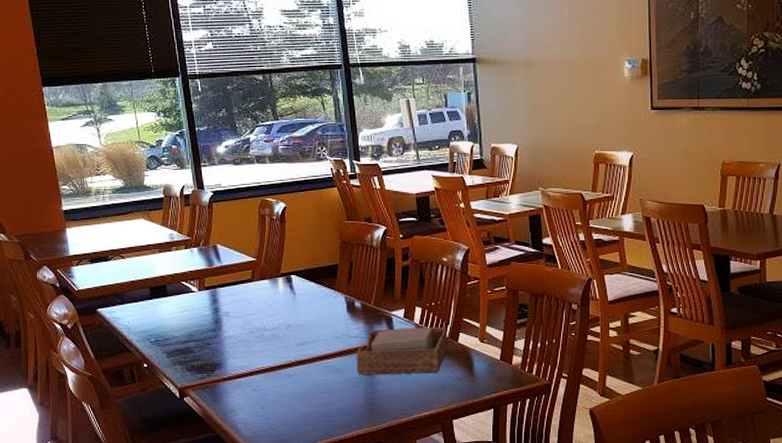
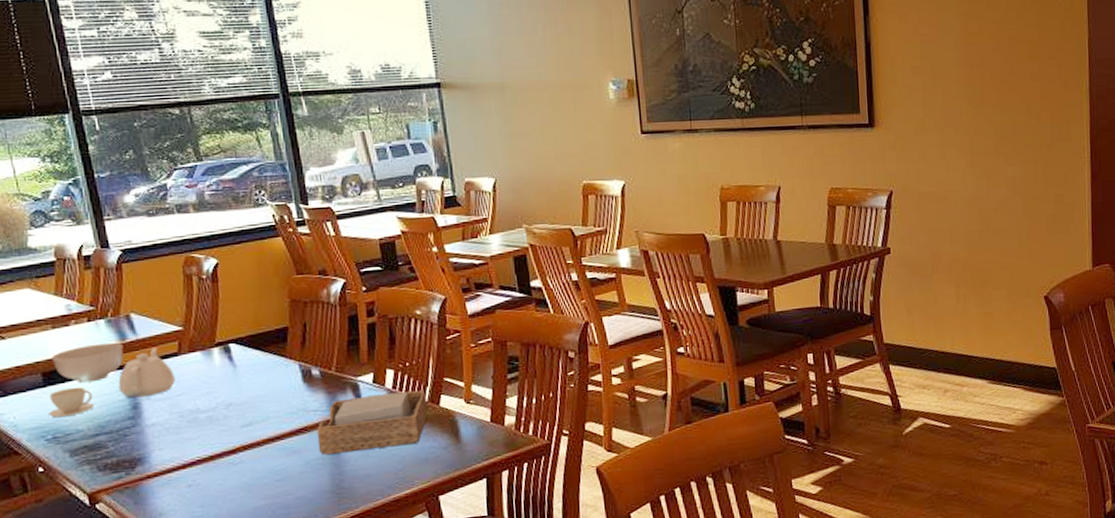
teacup: none [153,301,187,325] -> present [48,386,95,418]
bowl: none [157,267,210,299] -> present [51,342,124,383]
teapot: none [205,273,248,314] -> present [118,347,175,398]

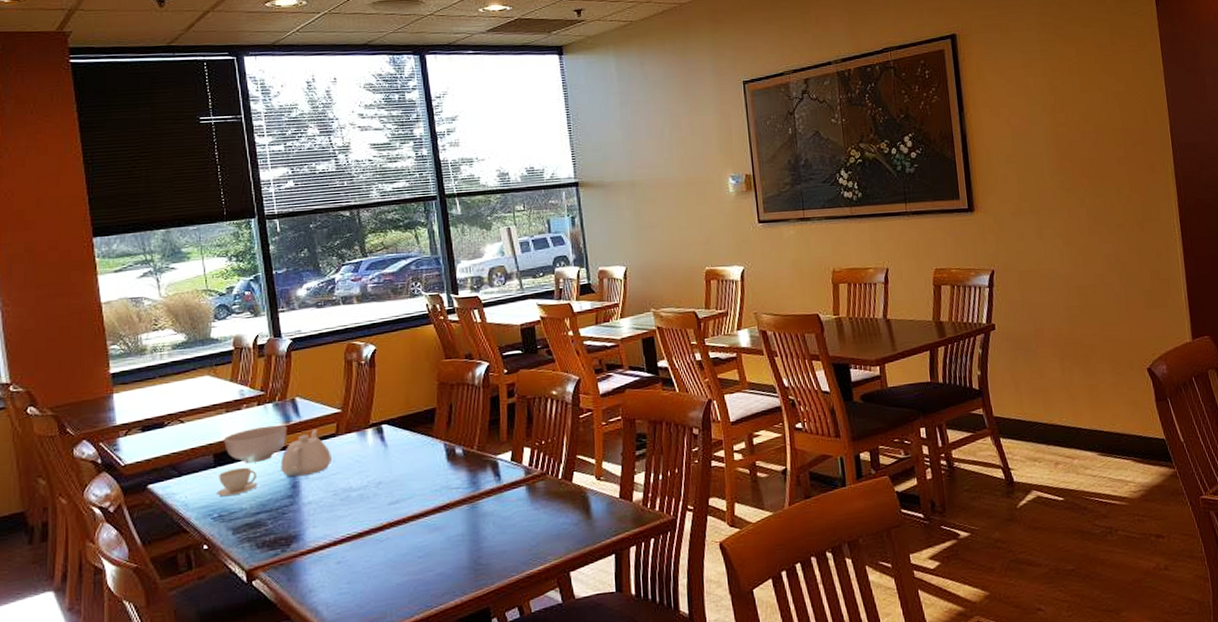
napkin holder: present [316,390,428,455] -> none [458,467,561,532]

